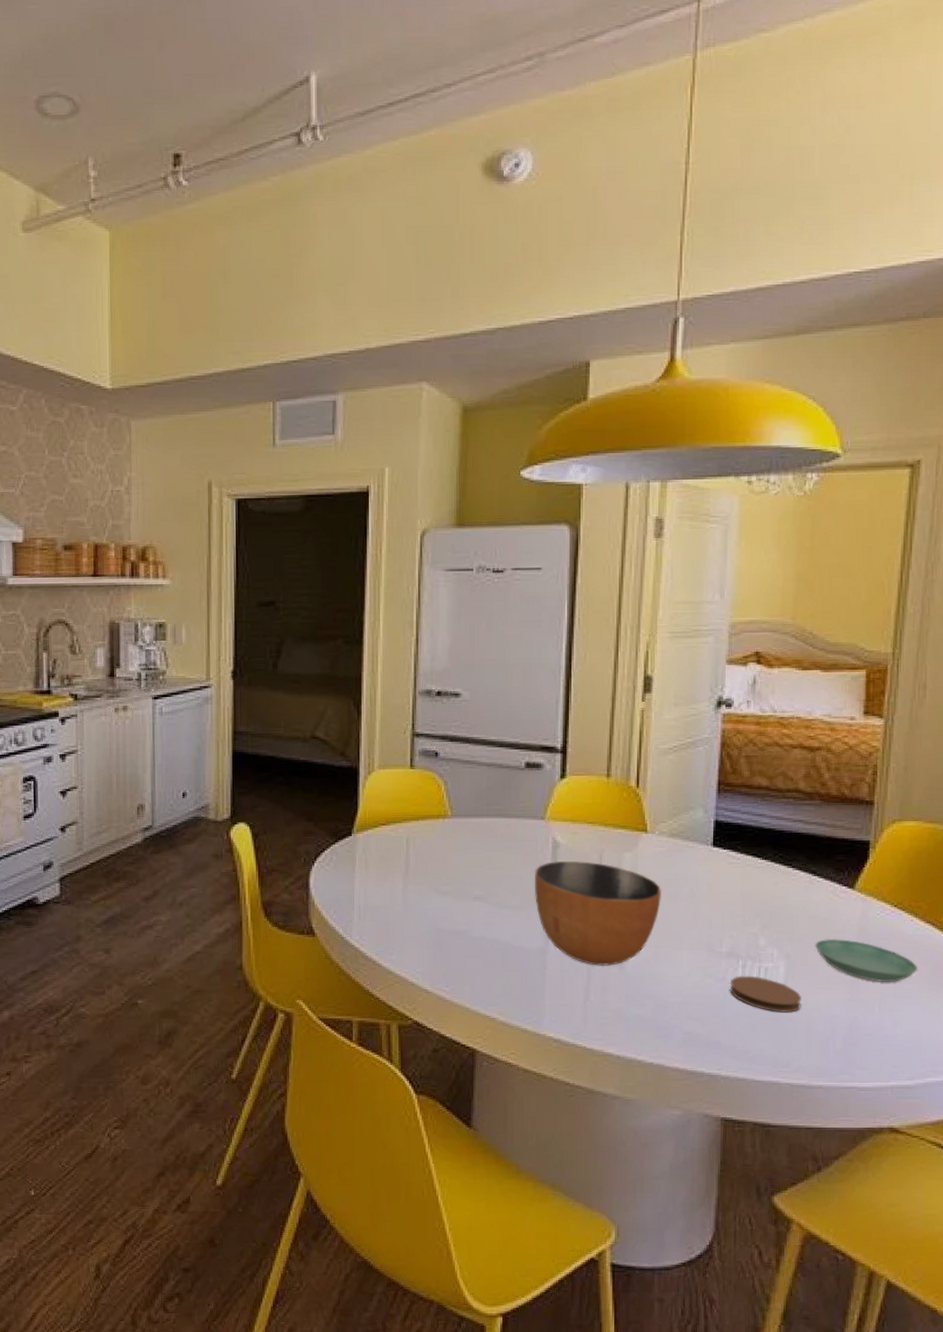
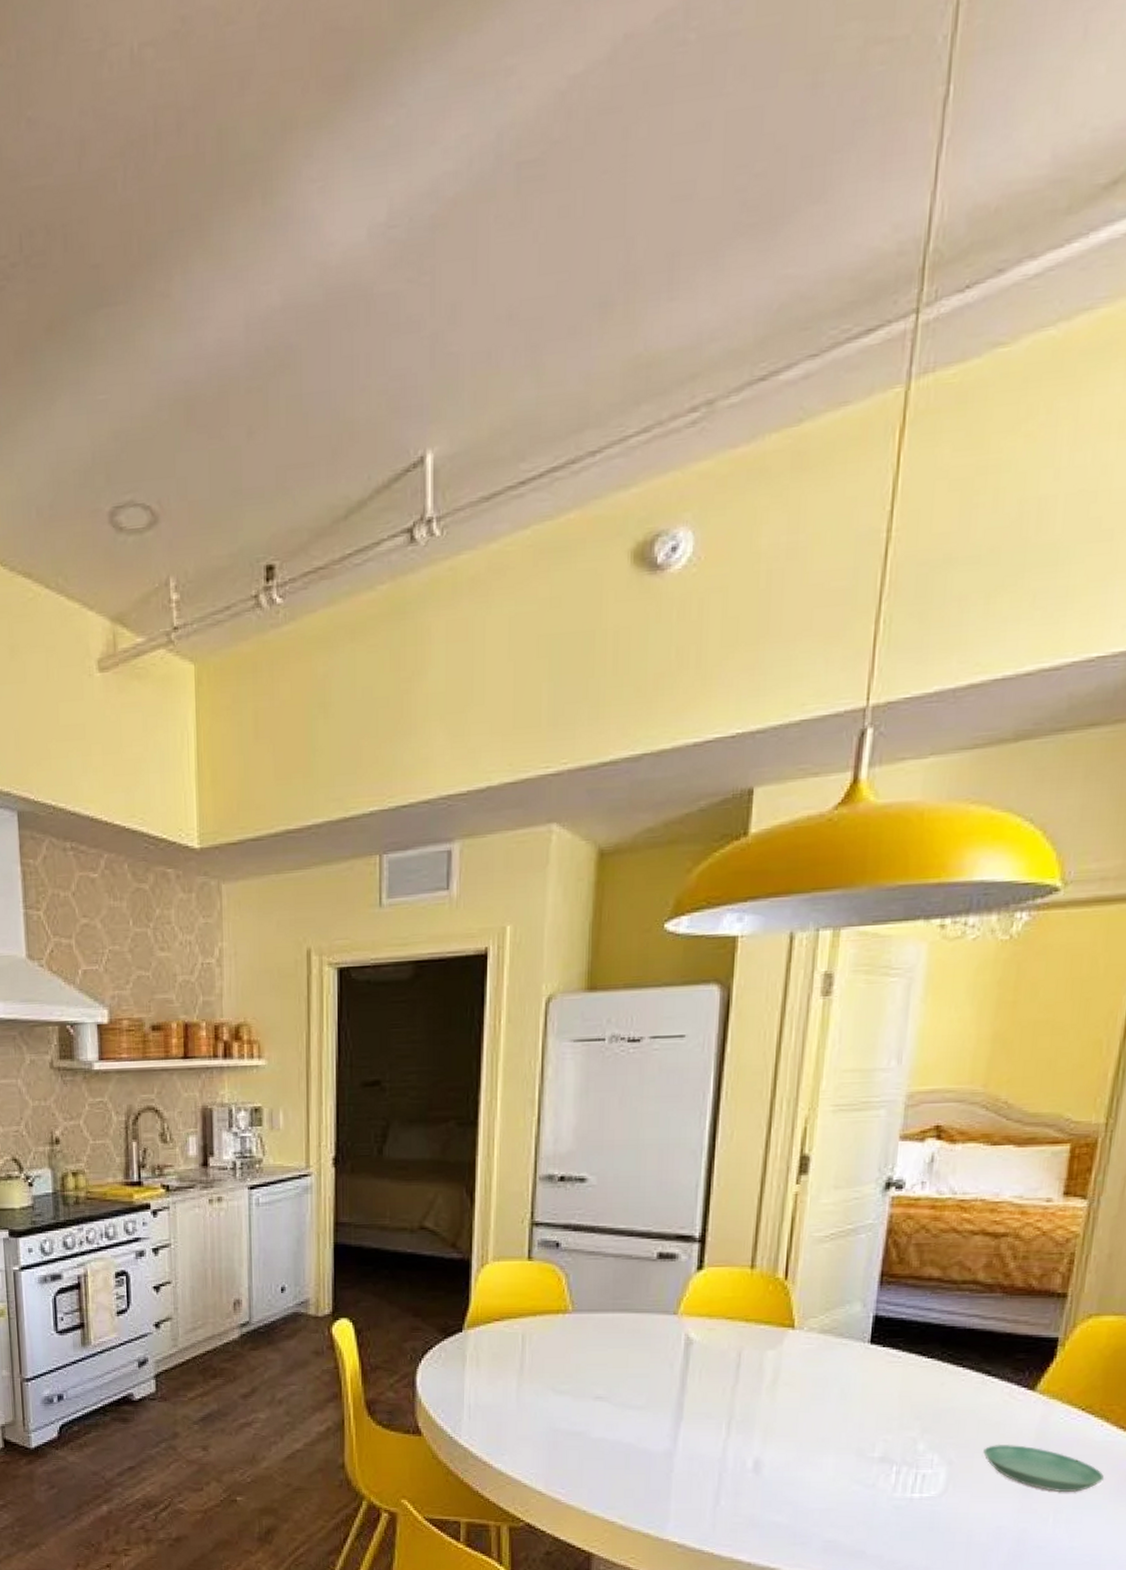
bowl: present [534,860,662,966] -> none [663,1358,808,1470]
coaster: present [729,976,801,1013] -> none [880,1482,963,1522]

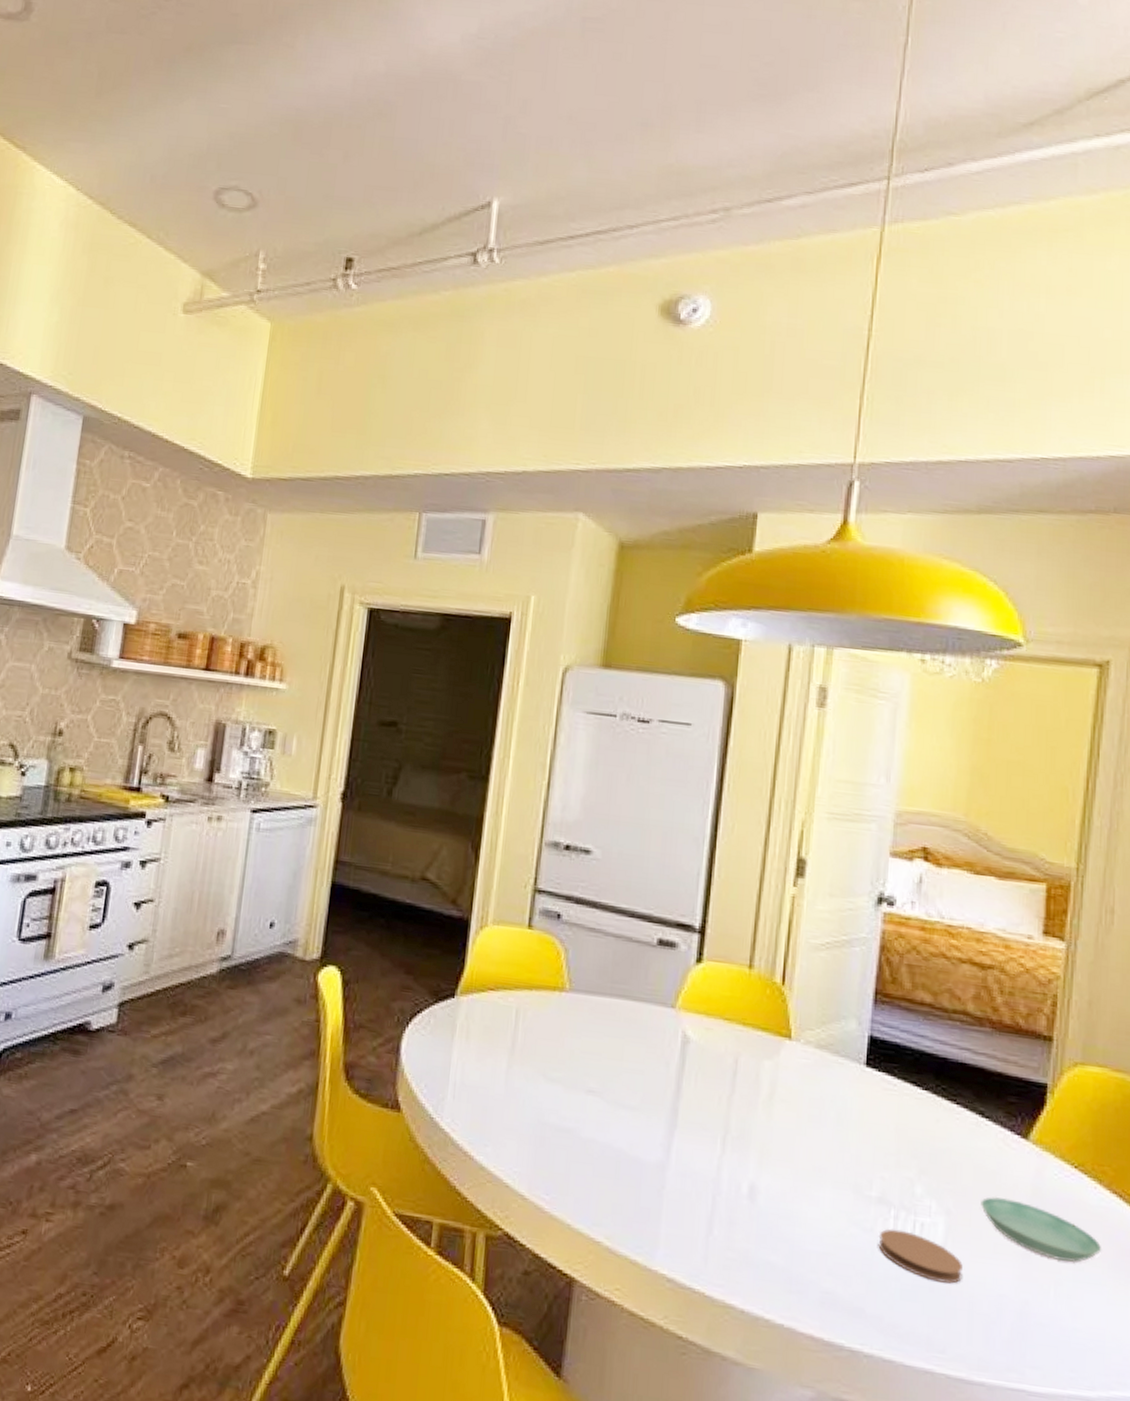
coaster: none [880,1482,963,1522] -> present [878,1228,963,1284]

